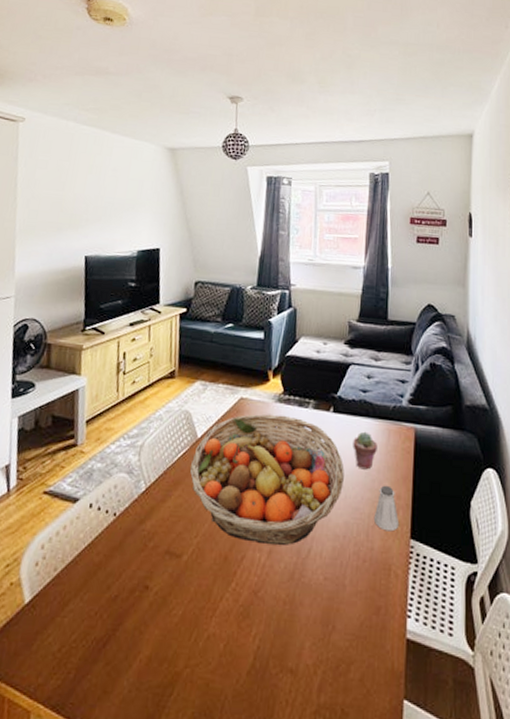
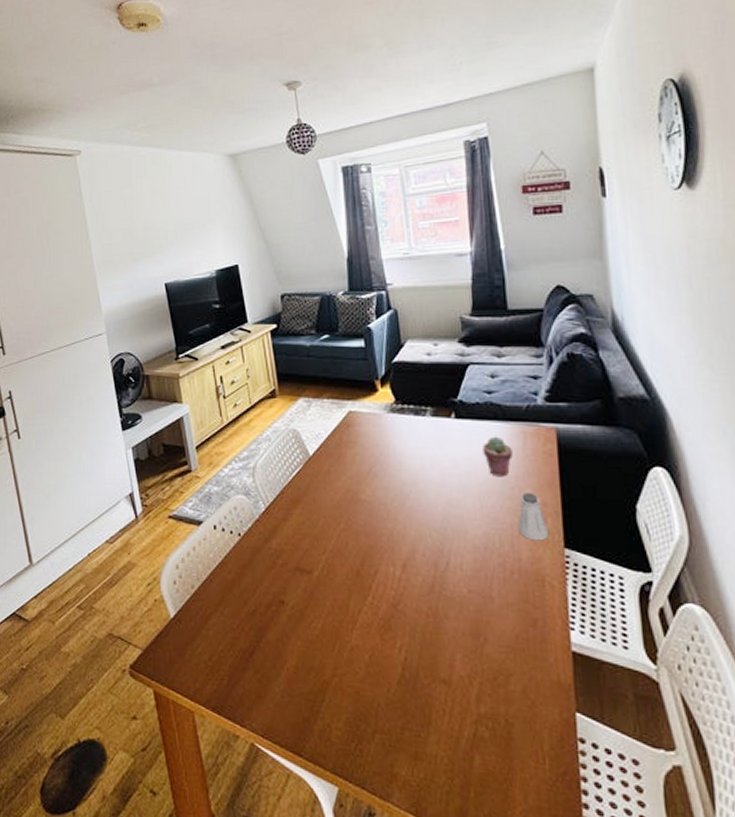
fruit basket: present [189,414,344,546] -> none [306,426,478,560]

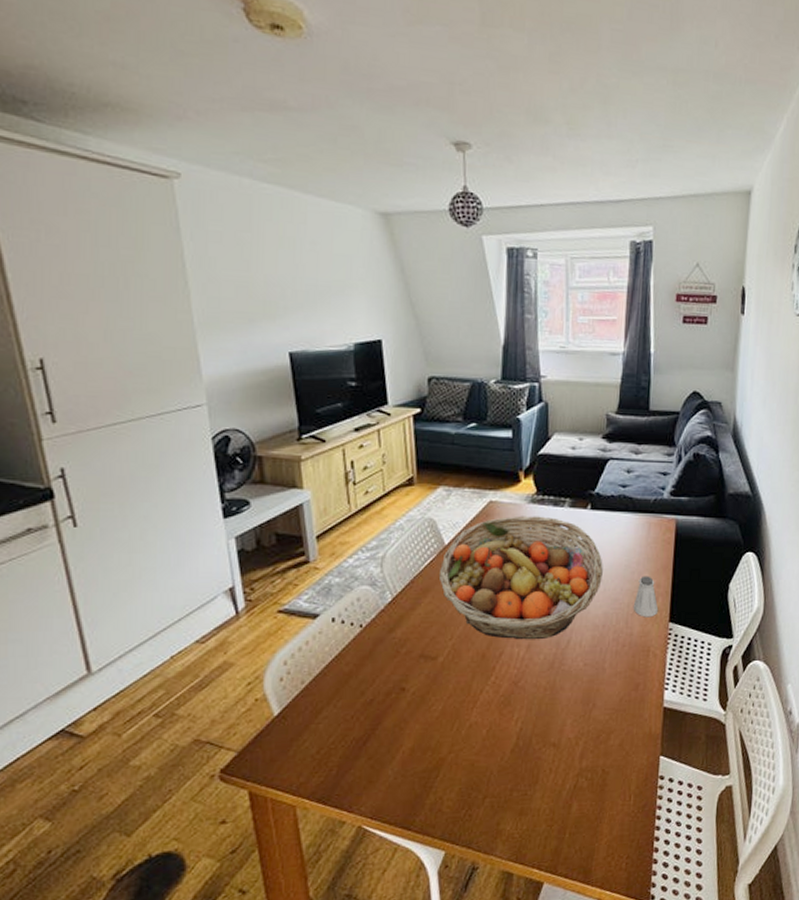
fruit basket: none [306,426,478,560] -> present [438,515,603,640]
potted succulent: present [482,436,513,477] -> none [612,526,637,563]

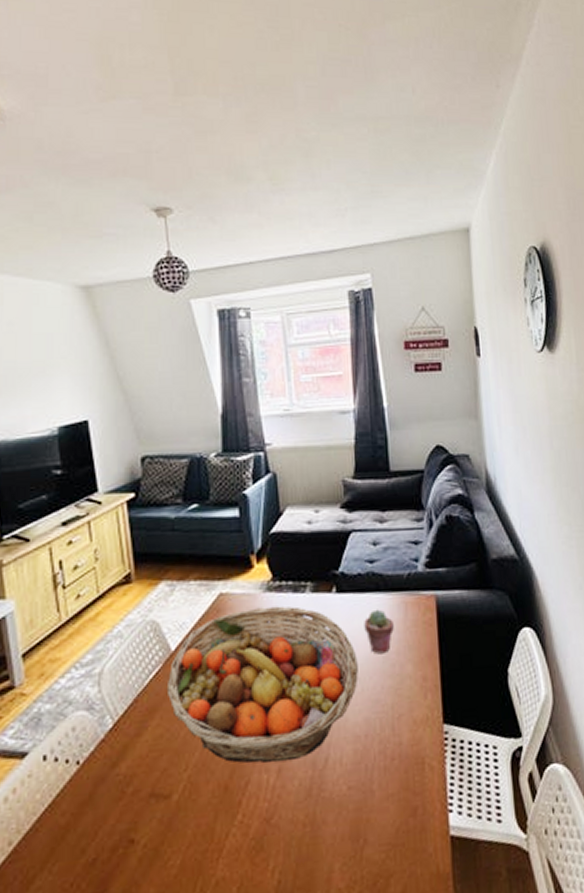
potted succulent: none [612,526,637,563] -> present [364,609,394,655]
saltshaker: present [633,576,659,618] -> none [398,667,429,720]

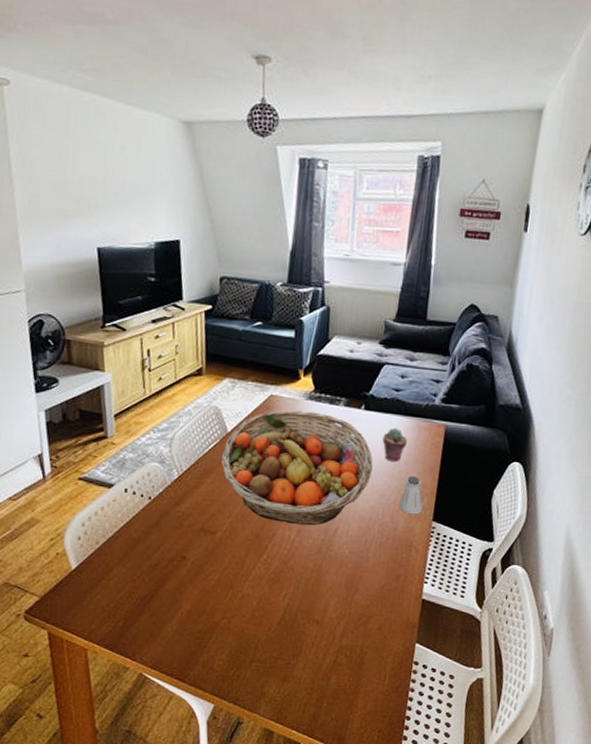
saltshaker: none [398,667,429,720] -> present [399,475,424,515]

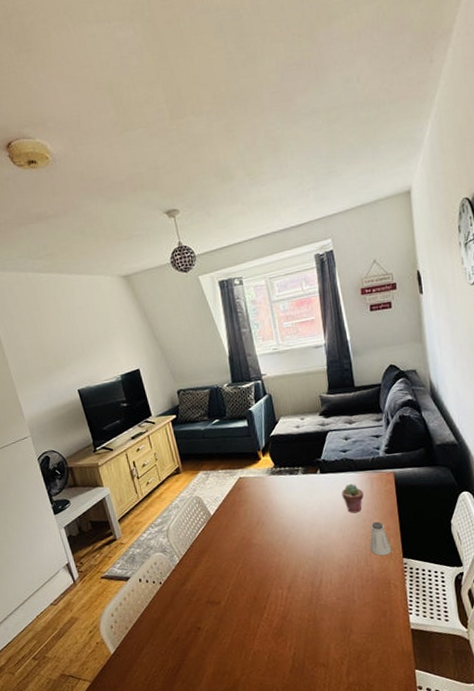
fruit basket: present [220,410,373,526] -> none [210,484,340,584]

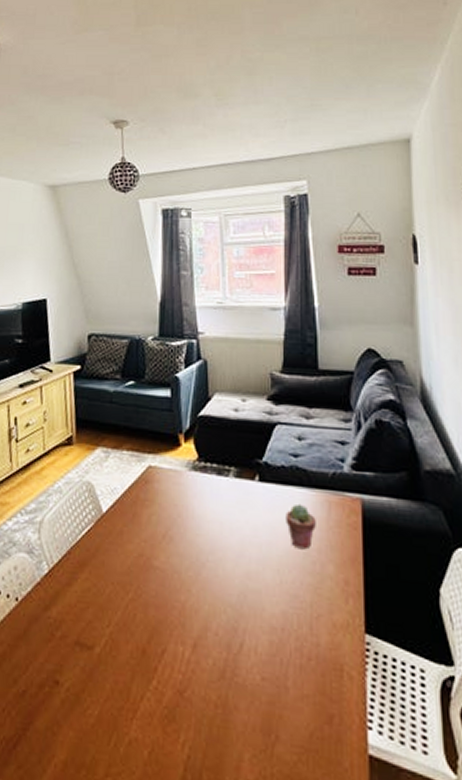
saltshaker: present [369,521,392,556] -> none [317,568,350,624]

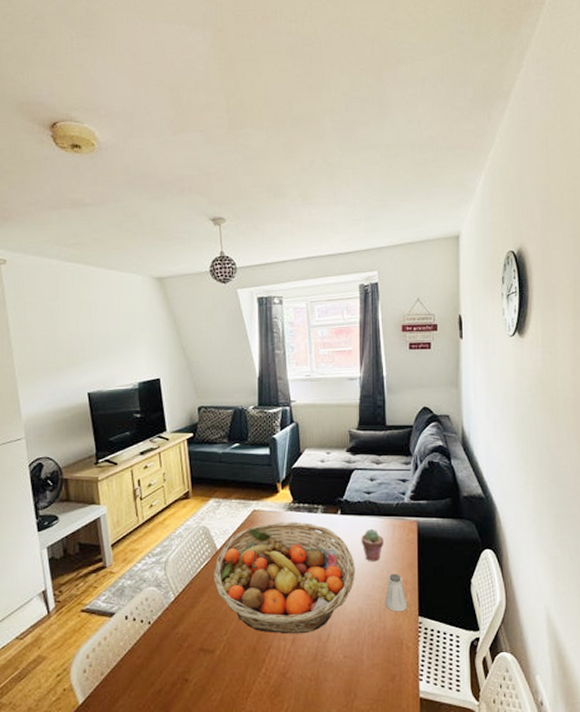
fruit basket: none [96,484,277,639] -> present [213,522,355,634]
saltshaker: none [317,568,350,624] -> present [384,573,408,612]

